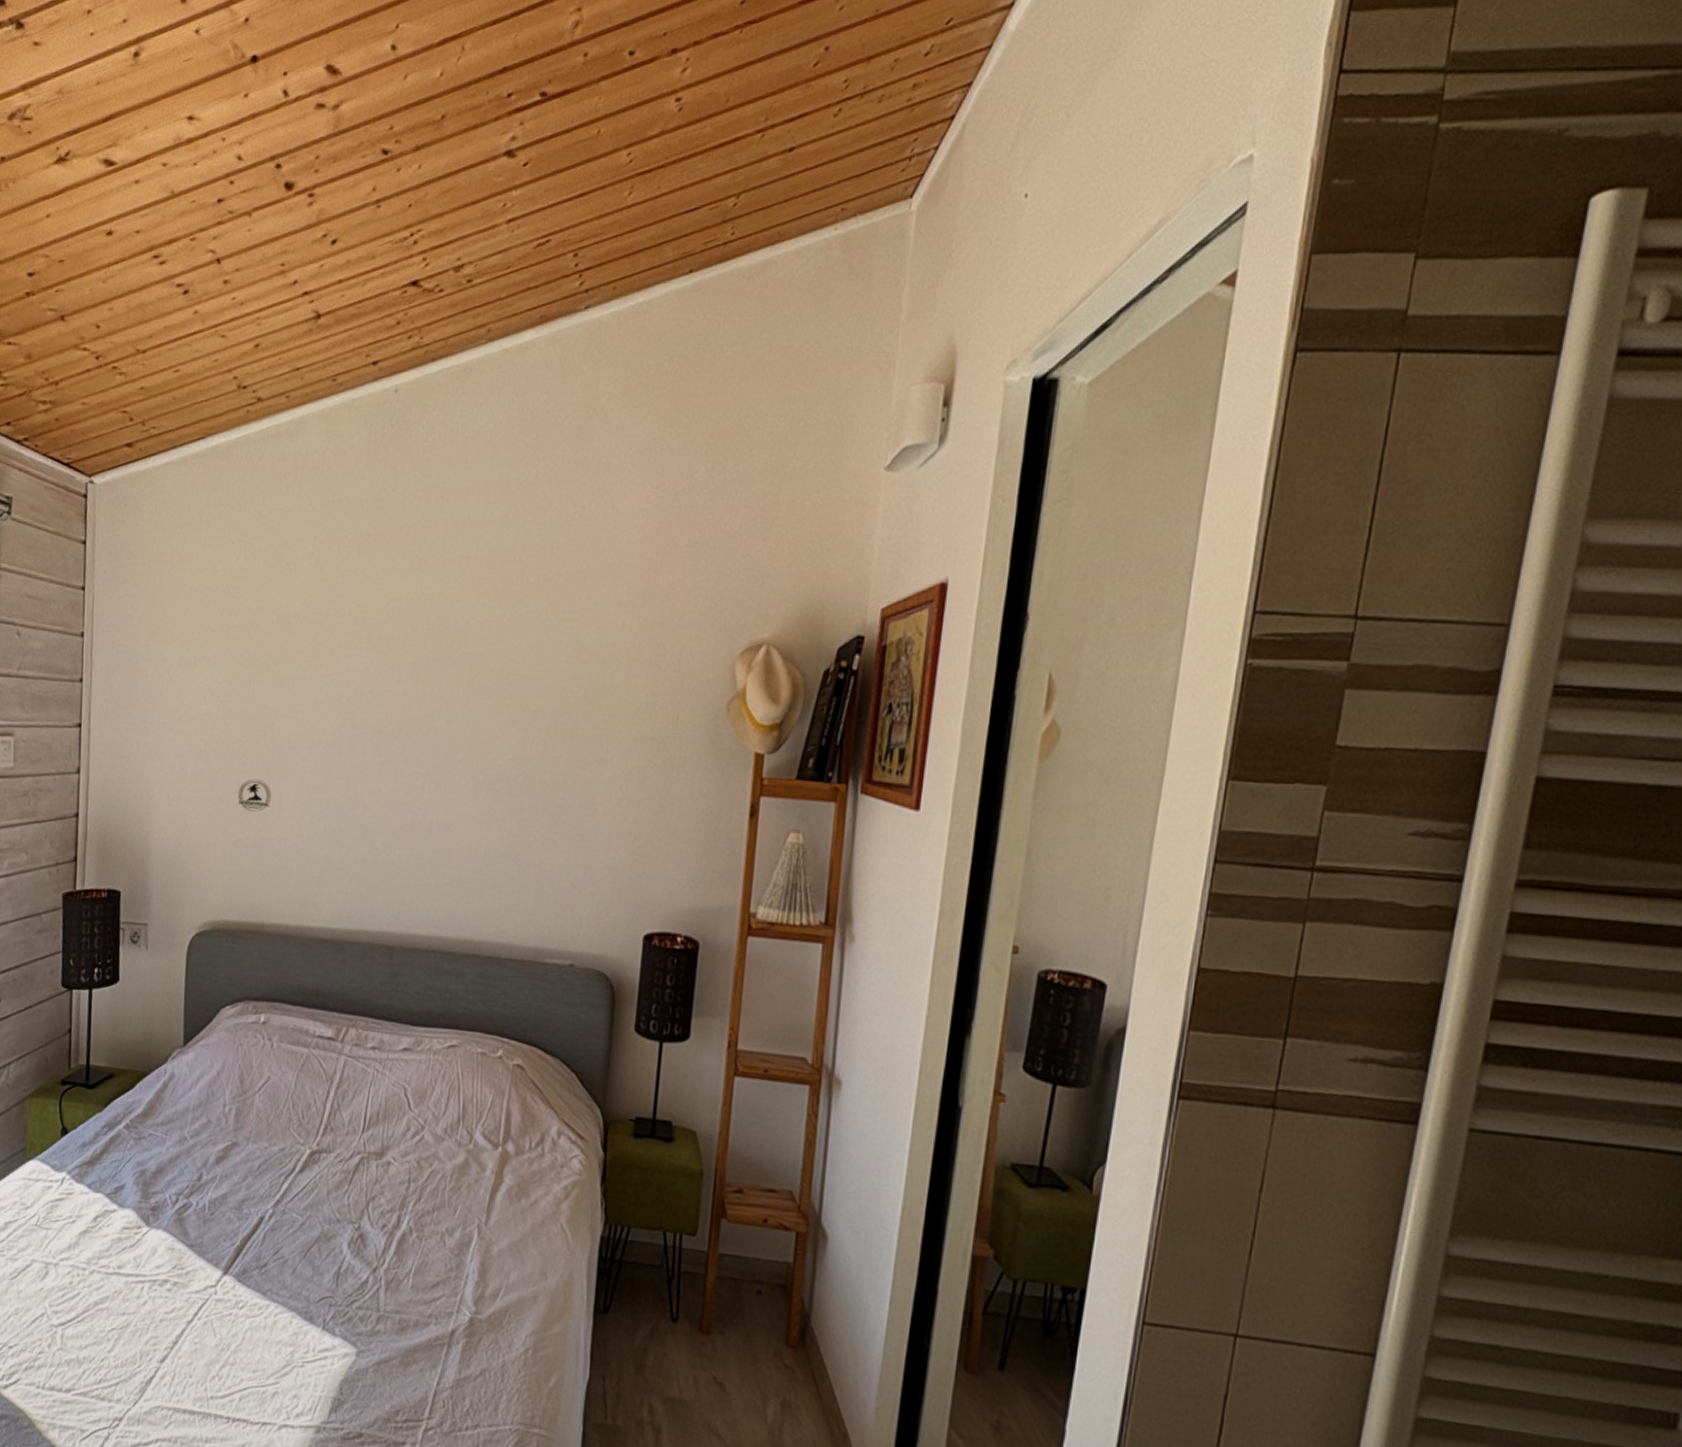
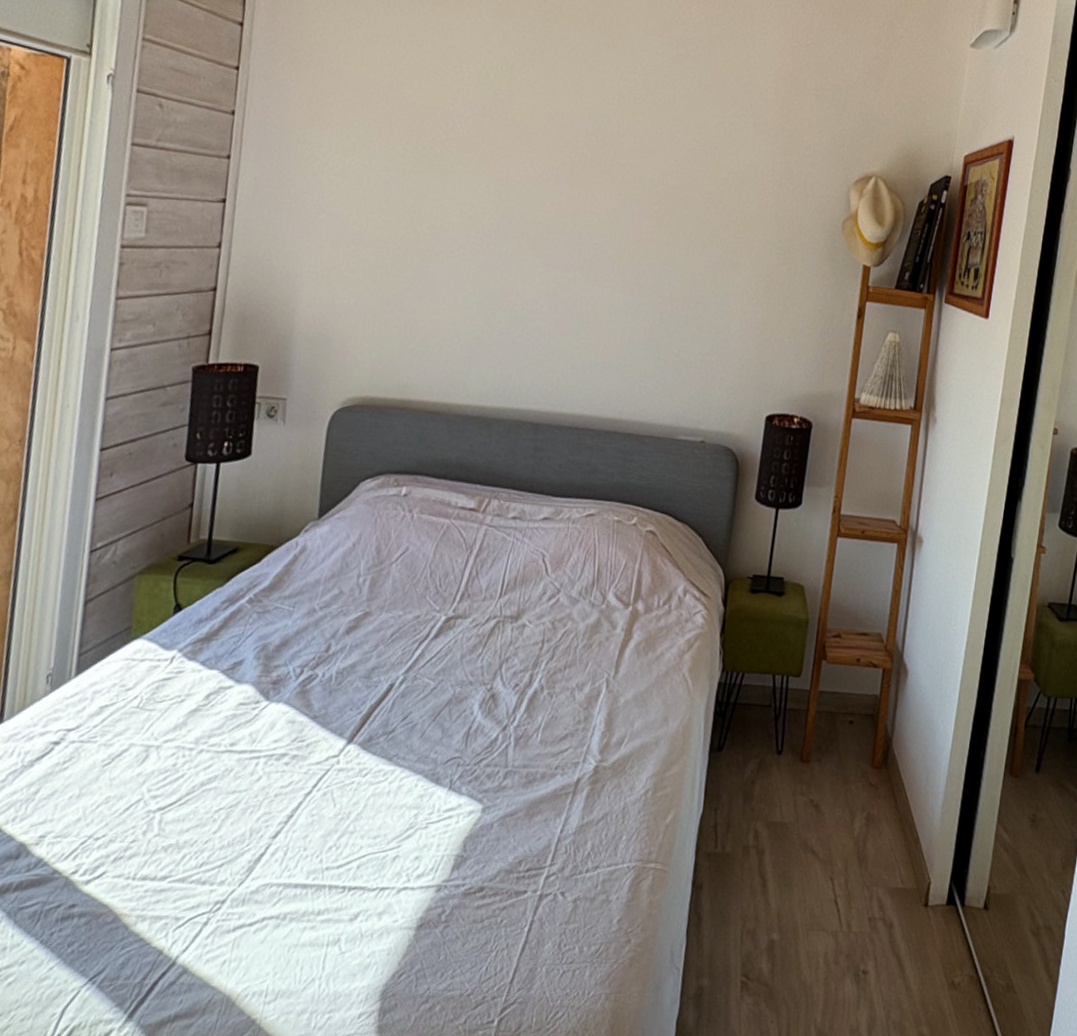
medallion: present [237,778,272,813] -> none [390,262,426,295]

